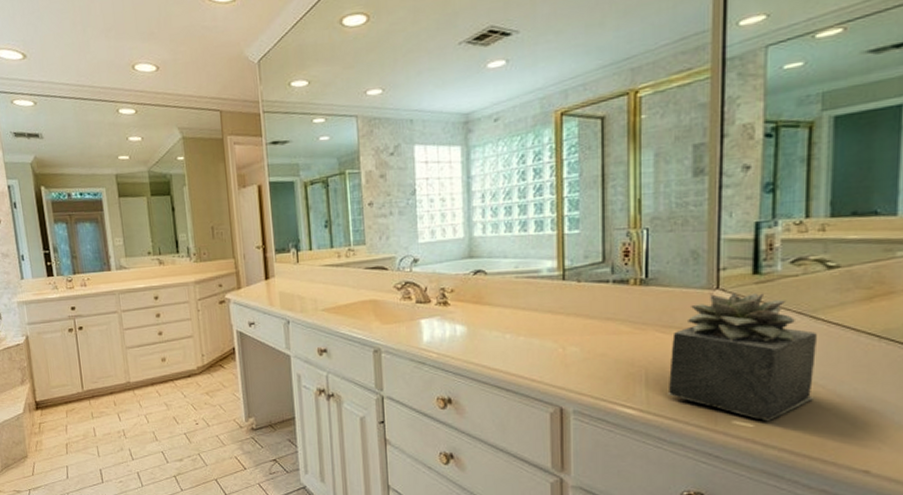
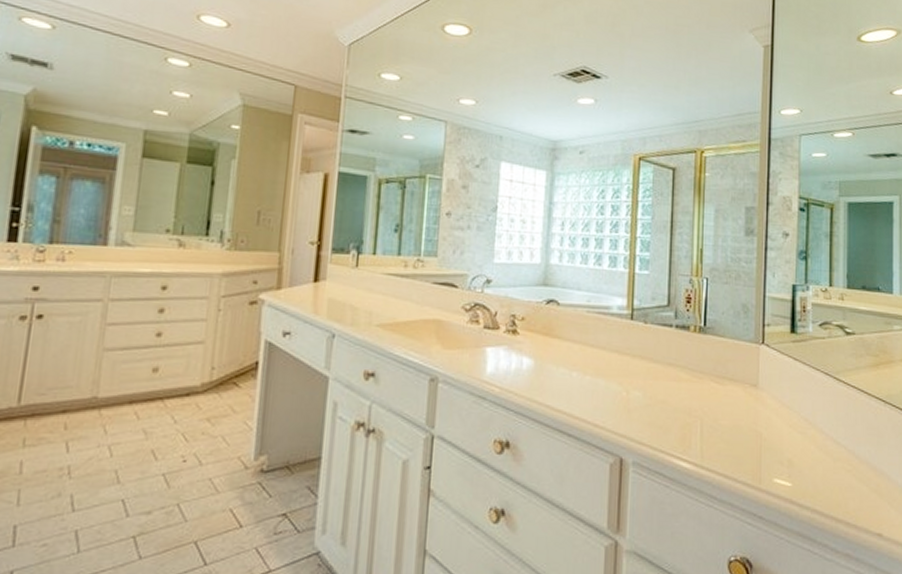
succulent plant: present [667,291,817,420] -> none [719,348,839,480]

